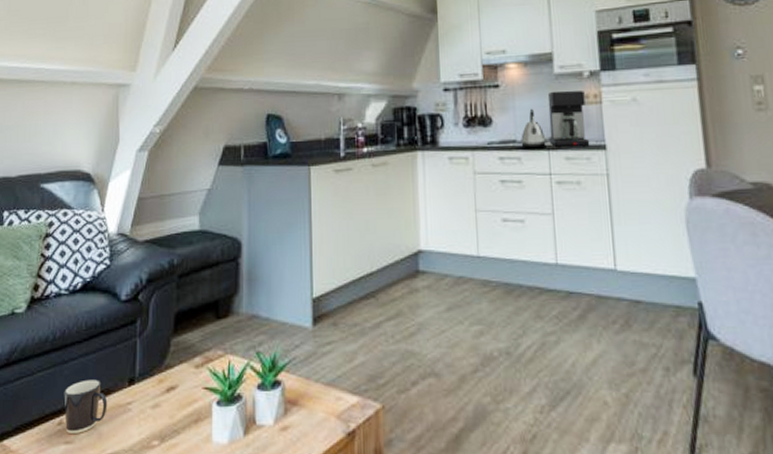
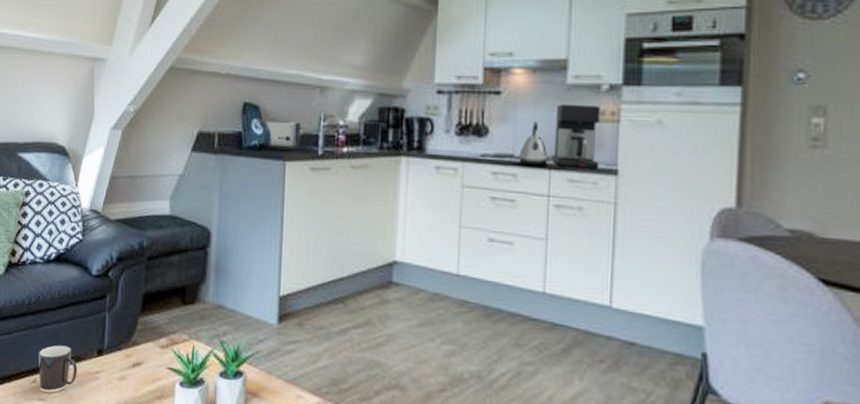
toaster: none [281,127,324,157] -> present [256,119,302,151]

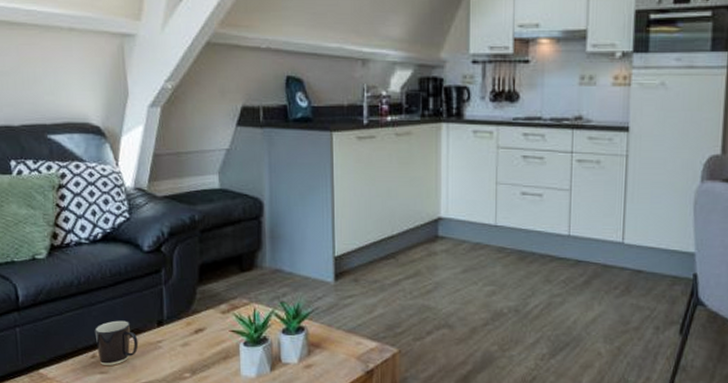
toaster: present [256,119,302,151] -> none [302,92,346,122]
kettle: present [519,121,549,167] -> none [546,86,571,127]
coffee maker: present [553,103,600,170] -> none [575,70,614,128]

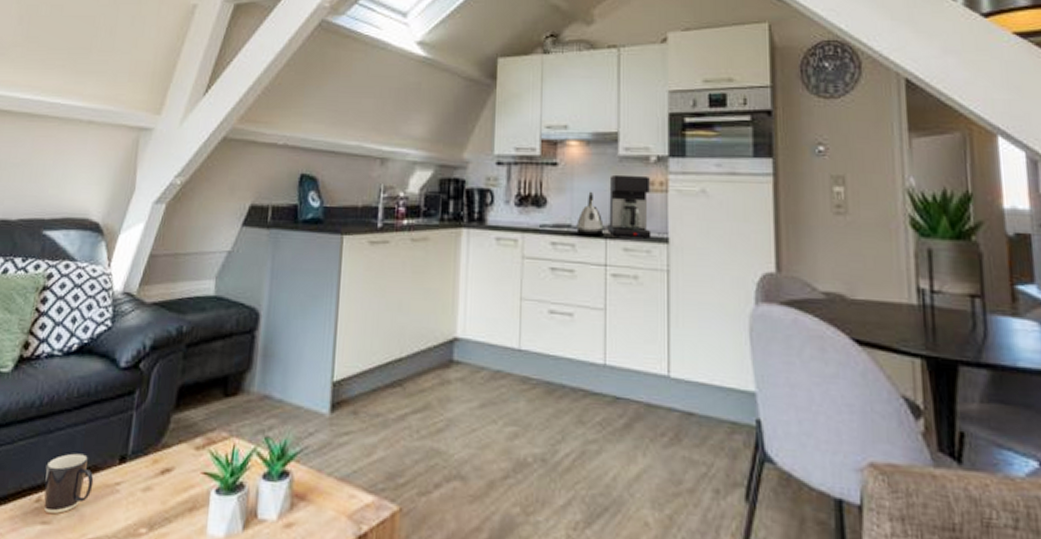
kettle: none [546,86,571,127] -> present [576,191,604,237]
coffee maker: none [575,70,614,128] -> present [609,174,652,239]

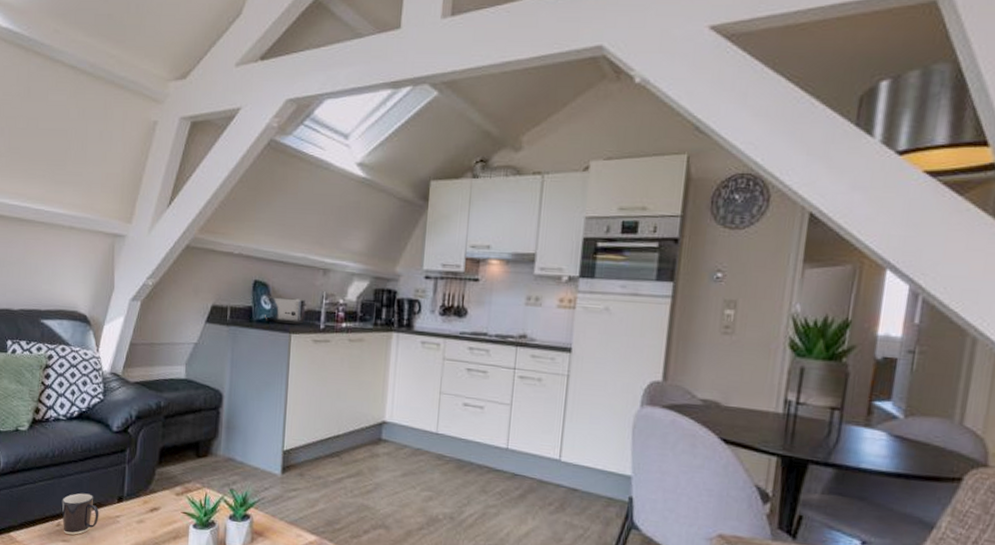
toaster: none [312,191,361,225] -> present [265,296,306,325]
kettle: present [576,191,604,237] -> none [491,305,516,345]
coffee maker: present [609,174,652,239] -> none [520,291,560,348]

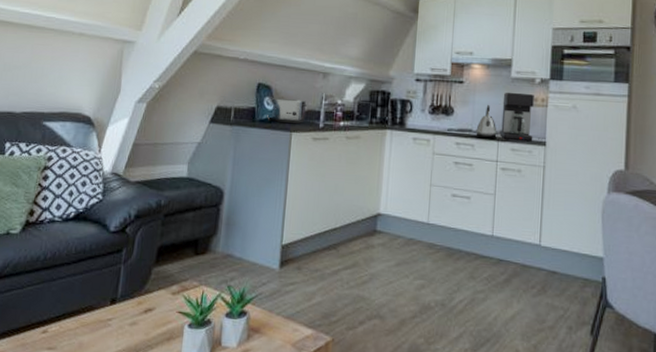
mug: present [61,493,99,535] -> none [49,296,90,342]
kettle: none [491,305,516,345] -> present [476,104,497,139]
coffee maker: none [520,291,560,348] -> present [501,92,534,142]

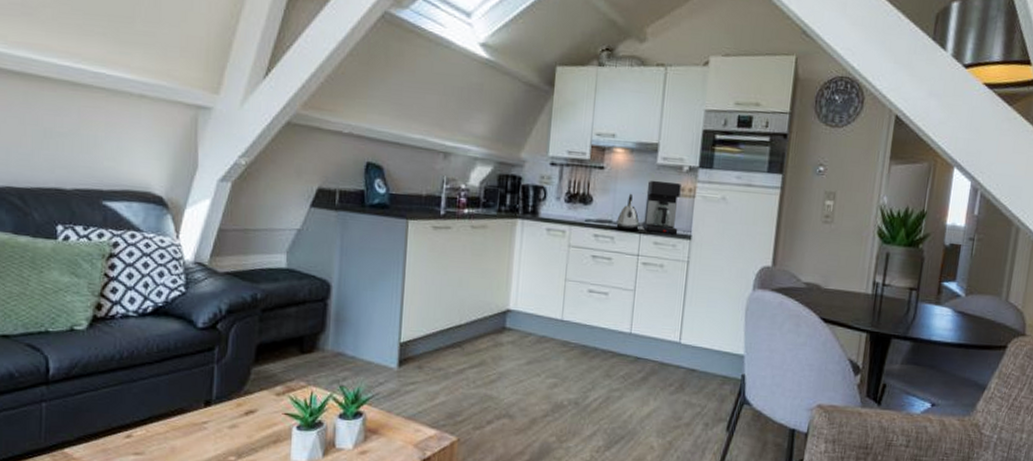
toaster: present [267,97,307,124] -> none [379,179,425,211]

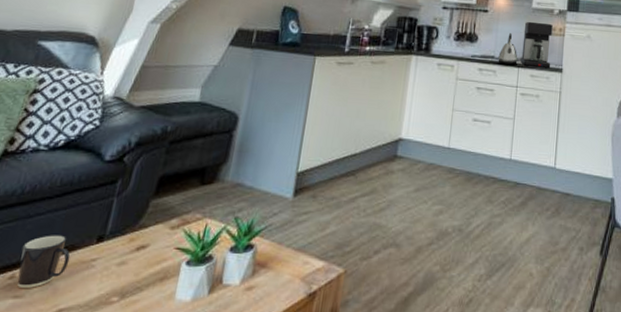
mug: none [132,398,182,447] -> present [16,235,71,289]

